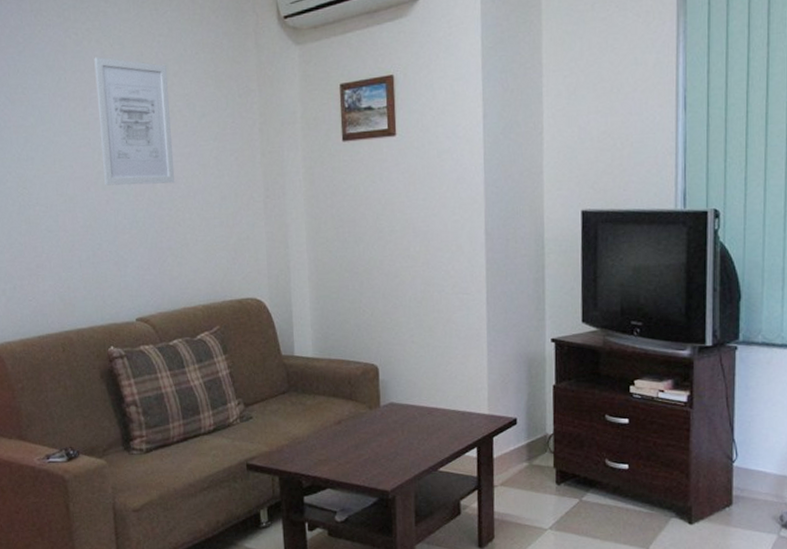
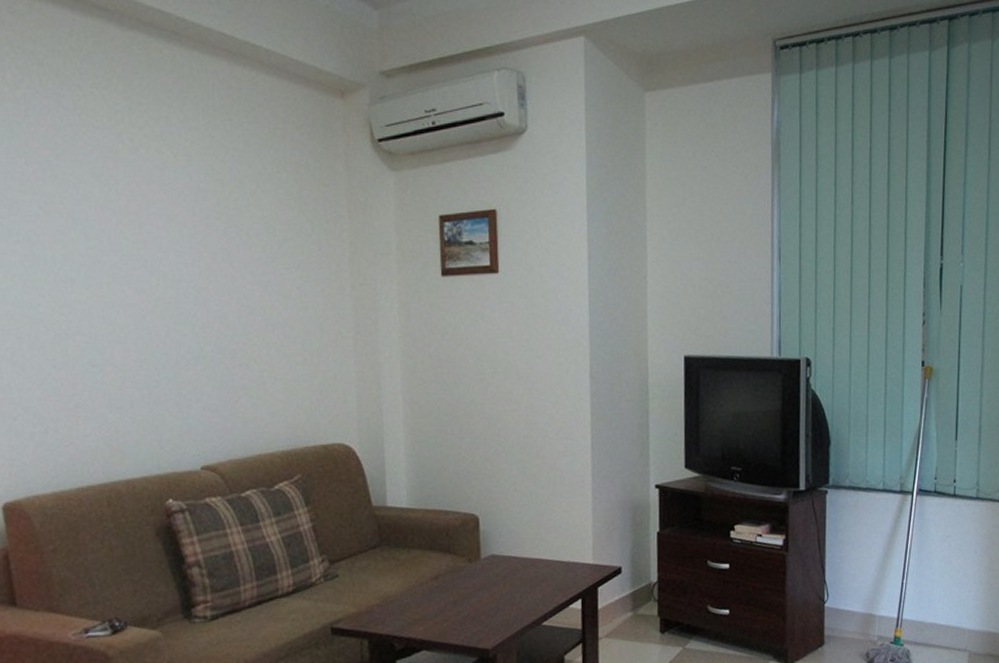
wall art: present [94,57,176,186] -> none [153,168,251,315]

